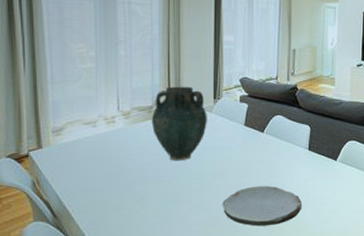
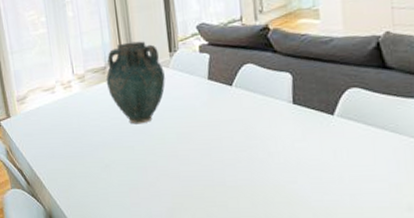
plate: present [222,186,302,227] -> none [192,149,292,198]

